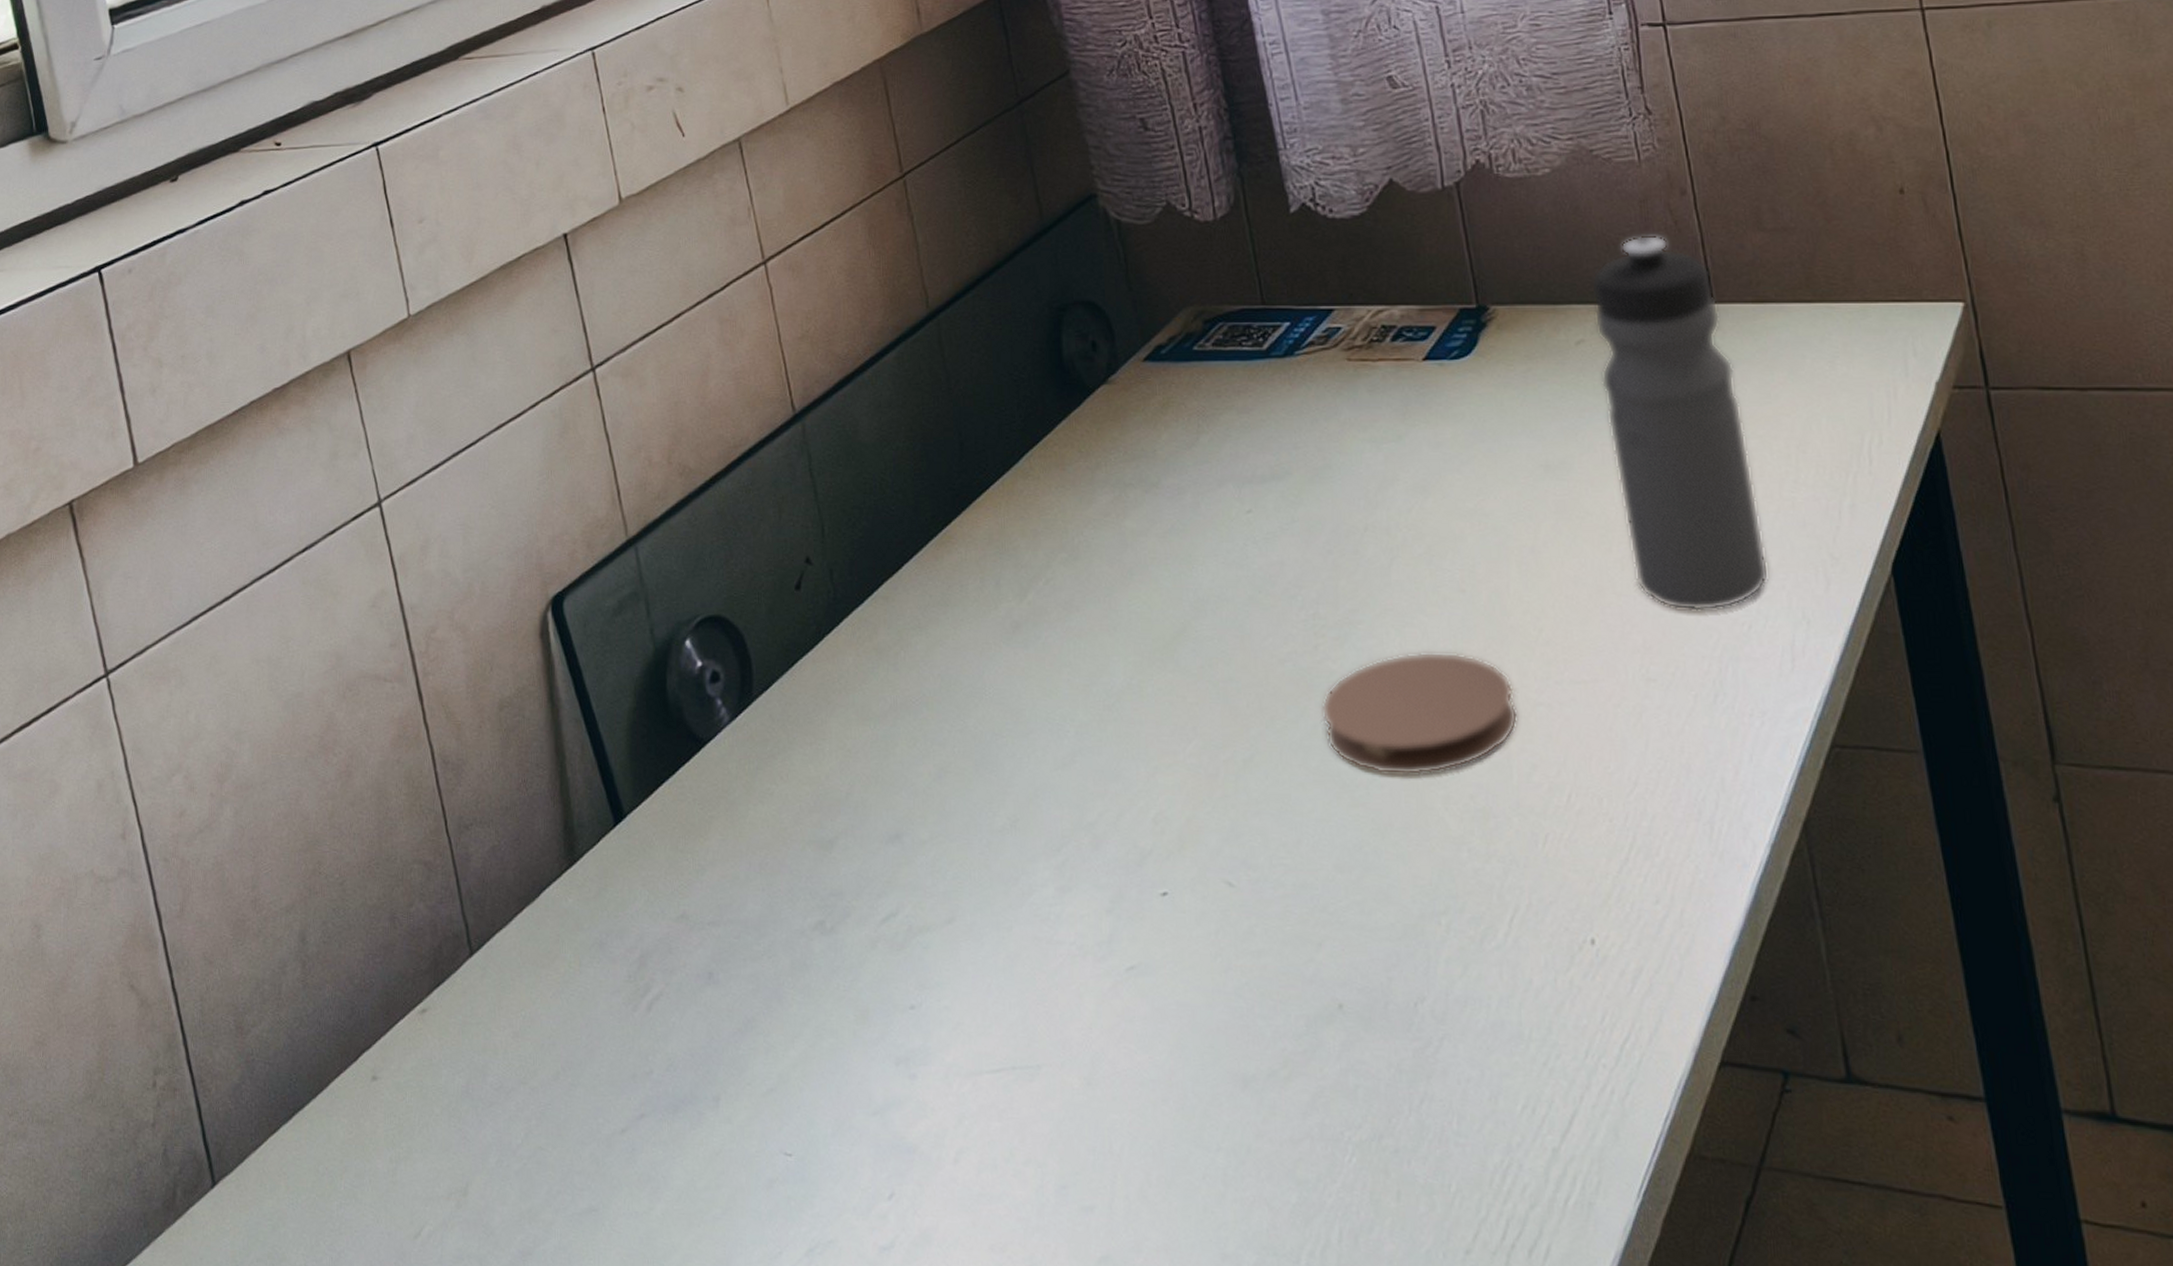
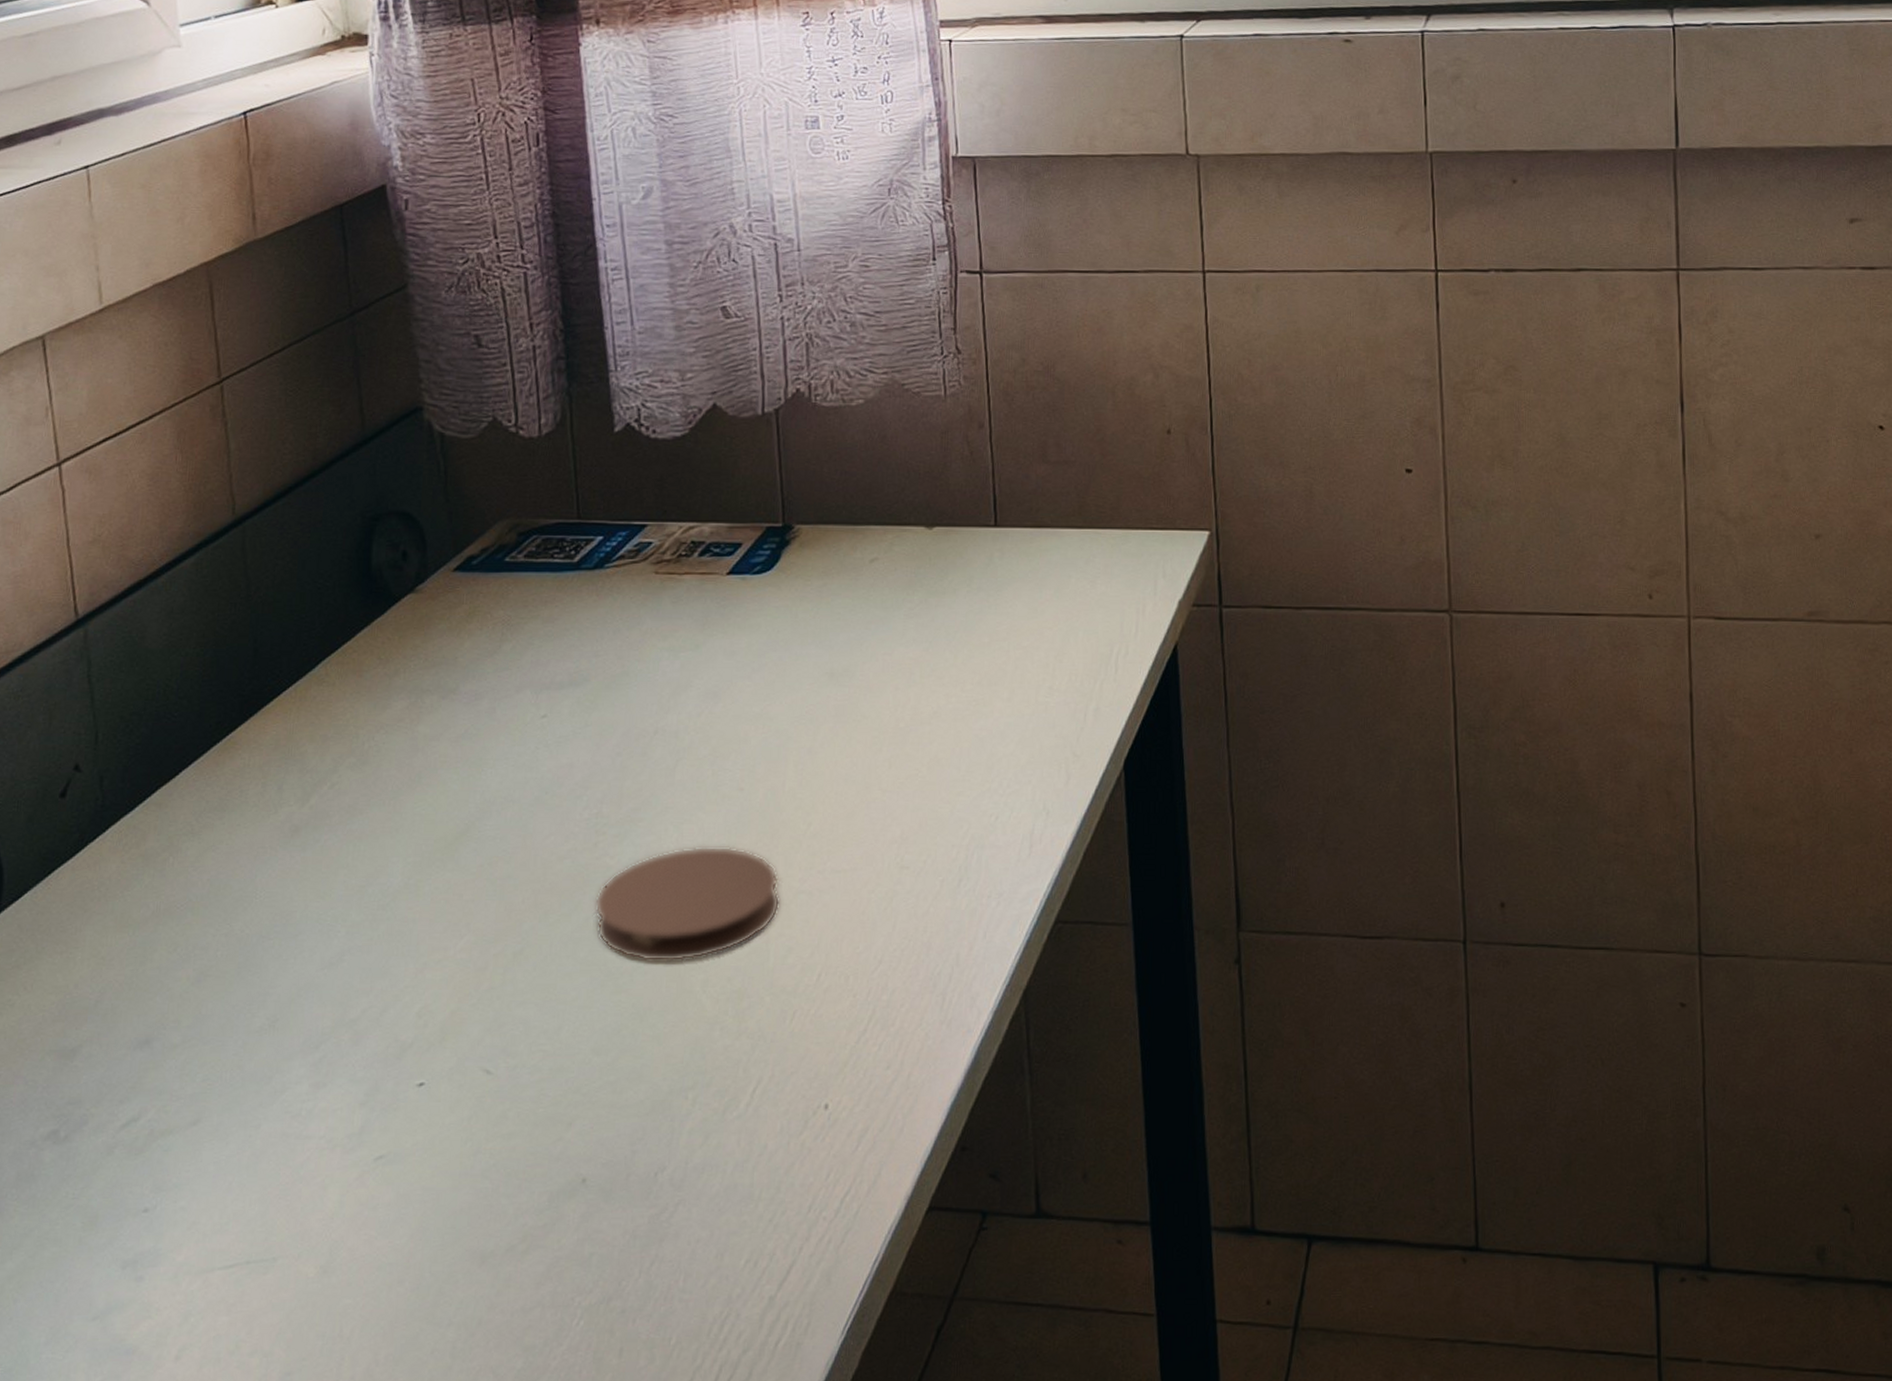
water bottle: present [1590,235,1770,612] -> none [889,463,1019,806]

